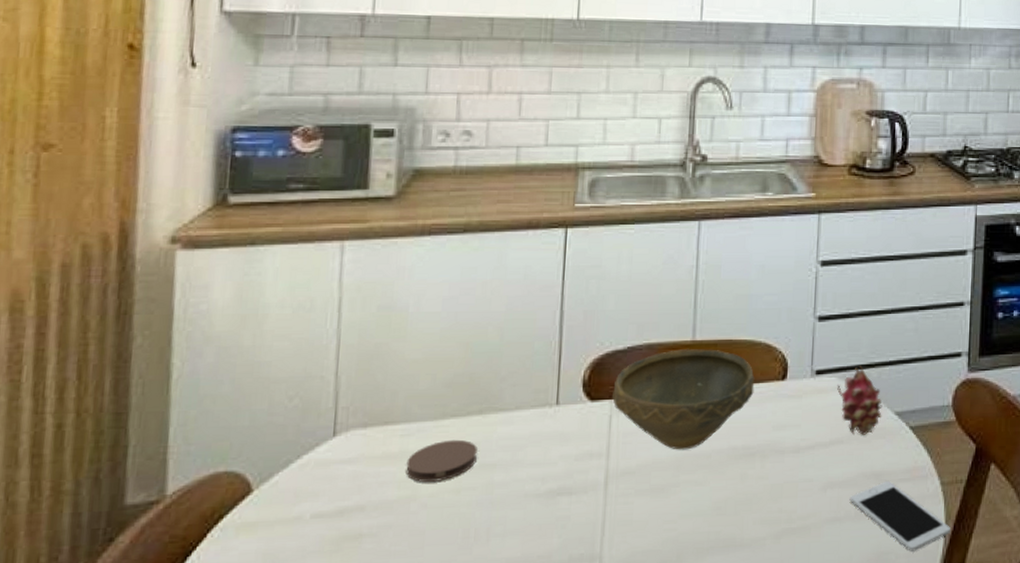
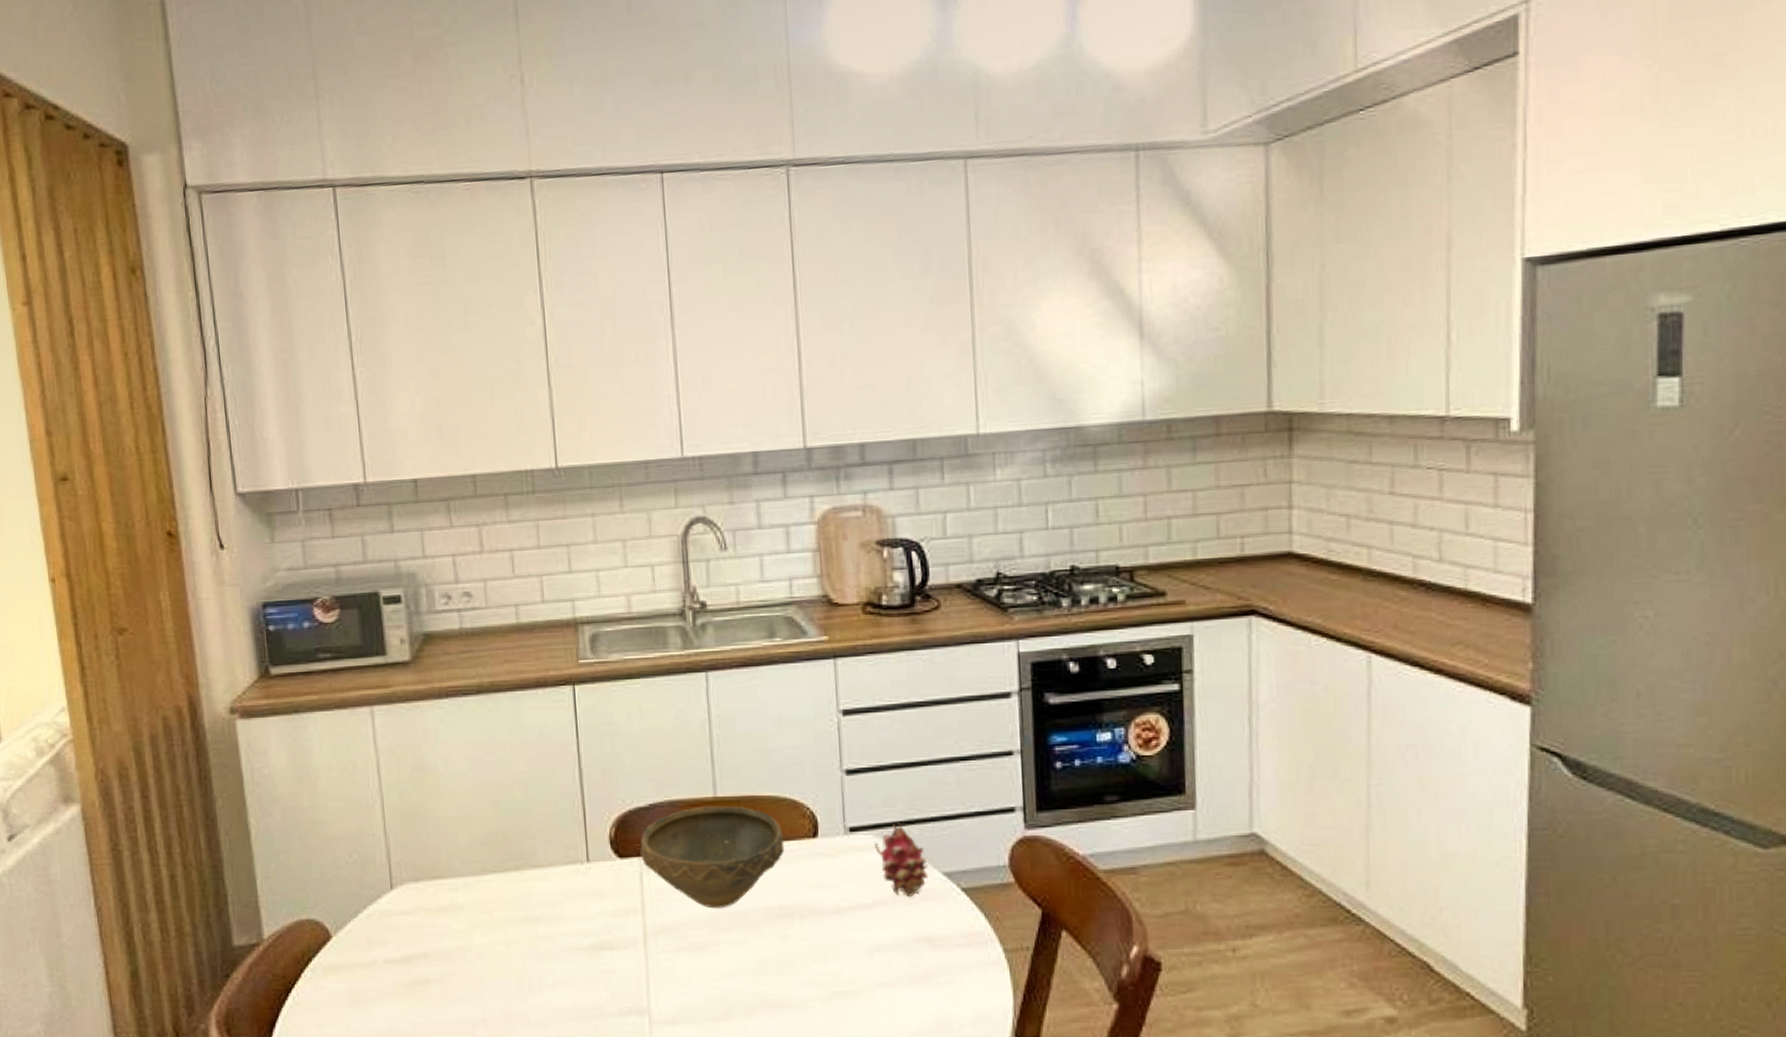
coaster: present [406,439,477,482] -> none [458,894,520,933]
cell phone: present [849,480,950,552] -> none [900,945,1020,1021]

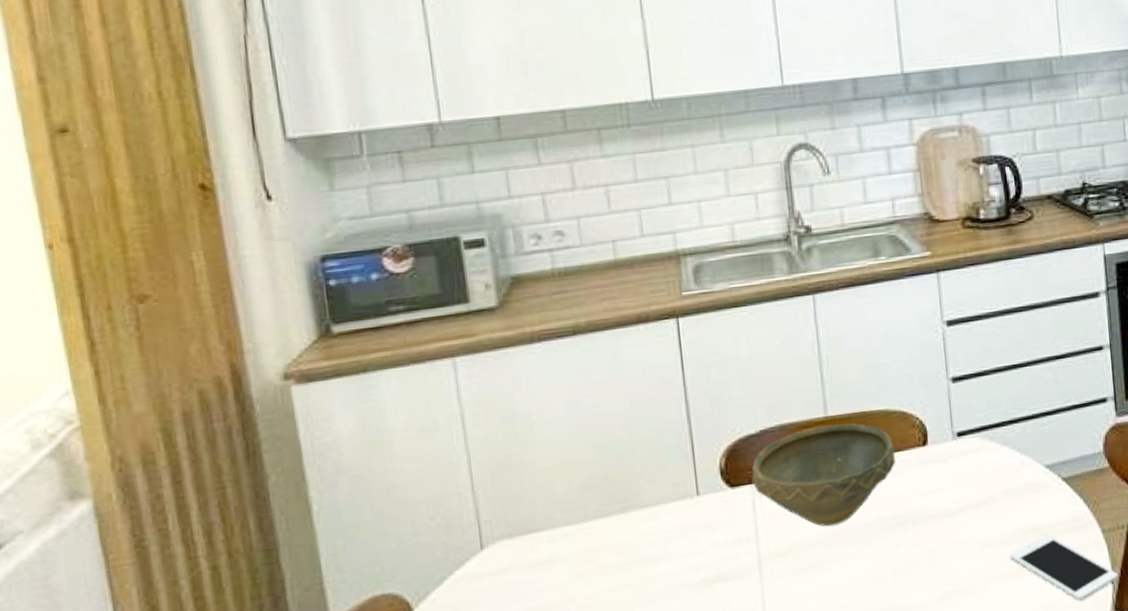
fruit: present [875,823,928,897] -> none [981,423,1032,492]
cell phone: none [900,945,1020,1021] -> present [1009,533,1118,601]

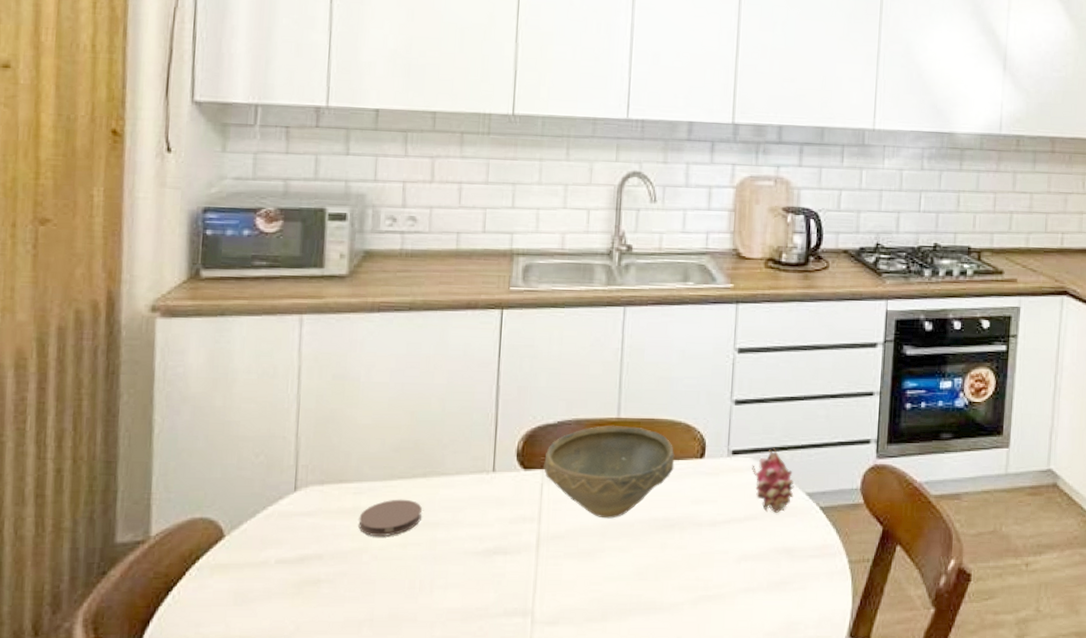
coaster: none [558,539,627,585] -> present [358,499,422,536]
fruit: none [981,423,1032,492] -> present [752,448,794,513]
cell phone: present [1009,533,1118,601] -> none [762,556,857,623]

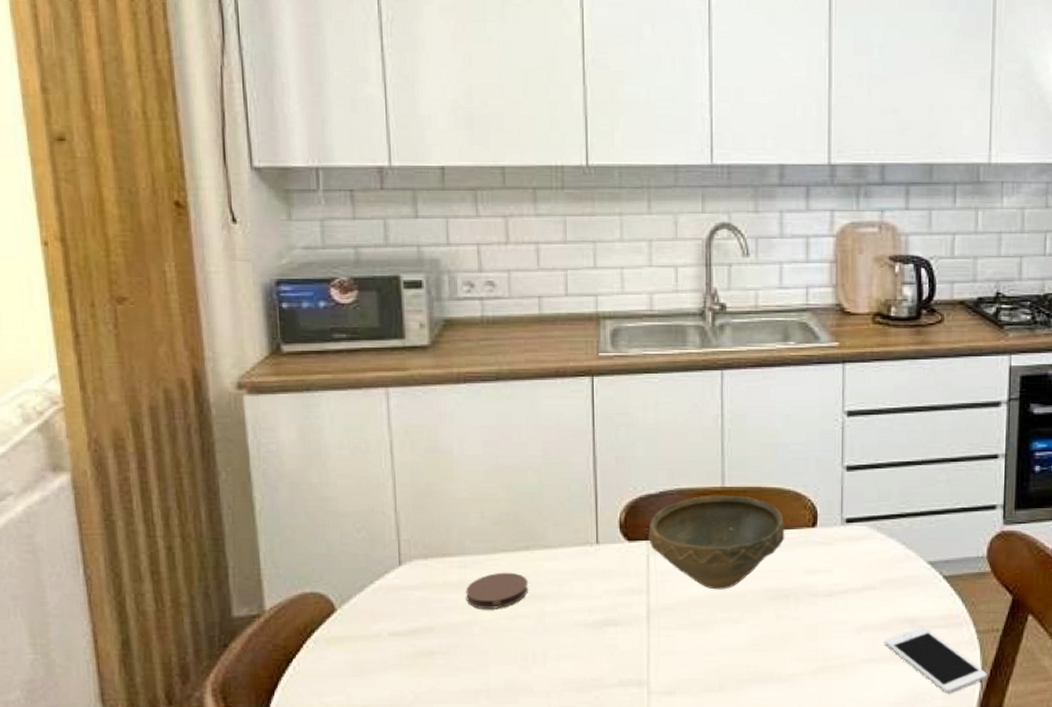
fruit: present [752,448,794,513] -> none [868,516,915,582]
cell phone: none [762,556,857,623] -> present [884,626,987,694]

